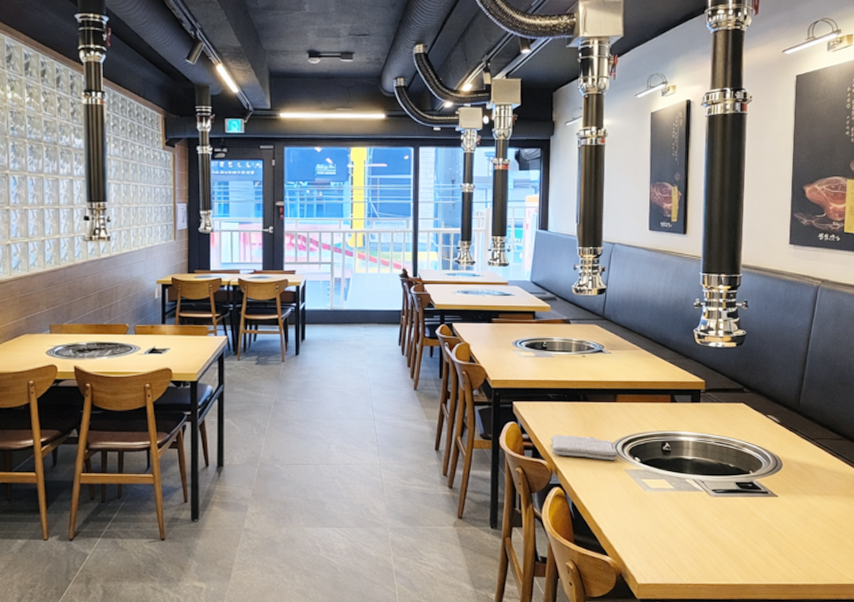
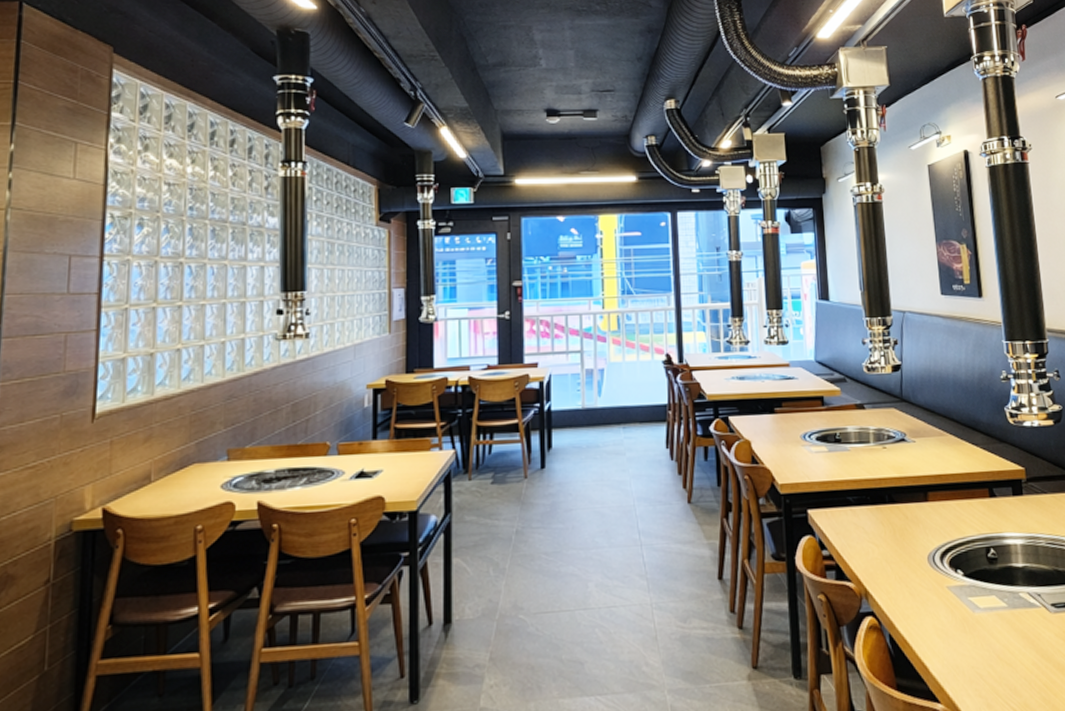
washcloth: present [550,434,618,461] -> none [856,547,936,577]

